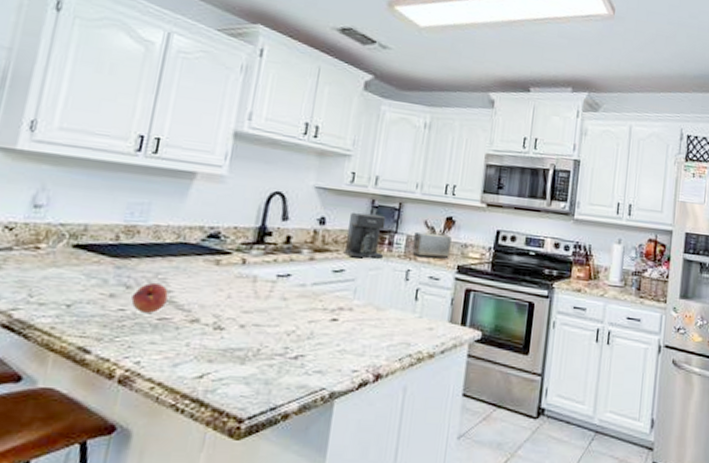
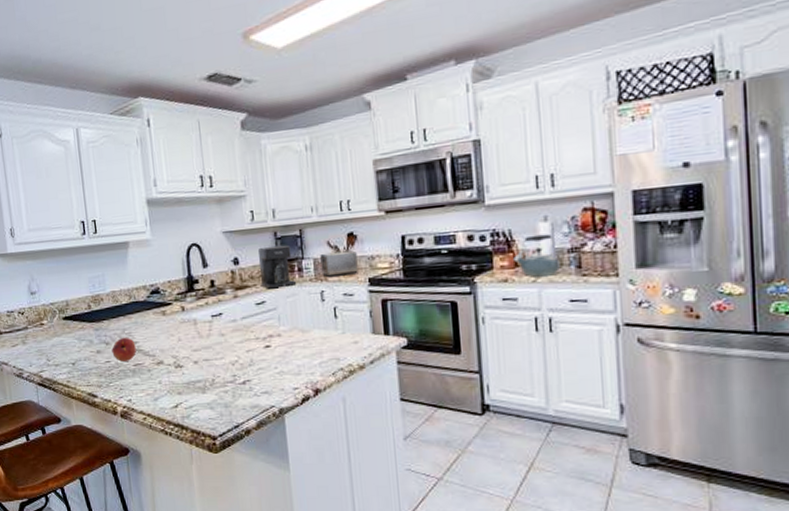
kettle: none [589,253,625,293] -> present [513,234,560,278]

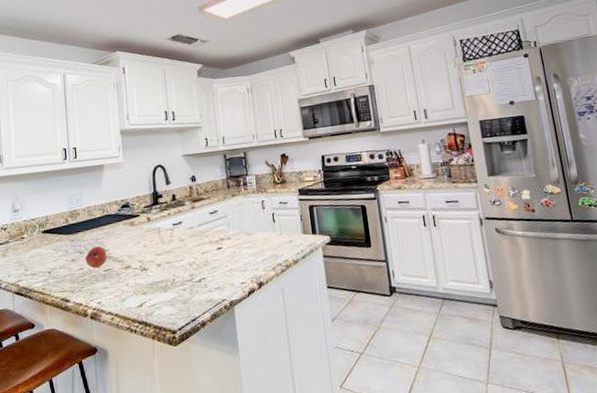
coffee maker: present [258,245,297,289] -> none [211,164,243,201]
toaster: present [320,250,358,278] -> none [260,168,290,190]
kettle: present [513,234,560,278] -> none [404,152,437,185]

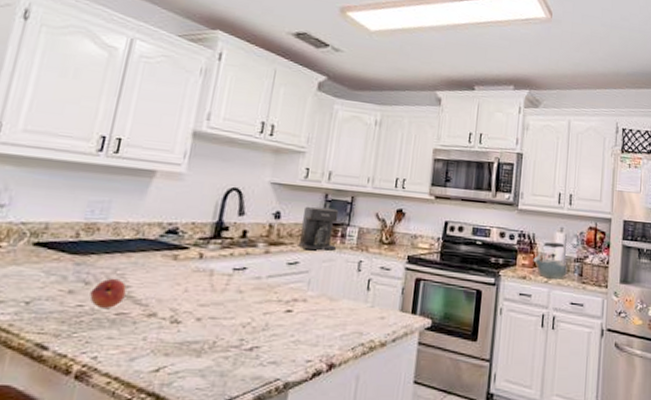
coffee maker: none [211,164,243,201] -> present [298,206,339,252]
kettle: none [404,152,437,185] -> present [533,241,567,279]

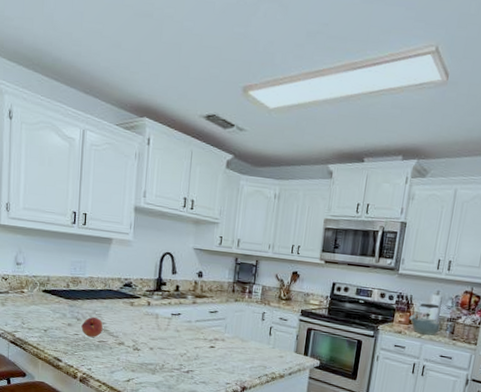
coffee maker: present [298,206,339,252] -> none [216,267,247,305]

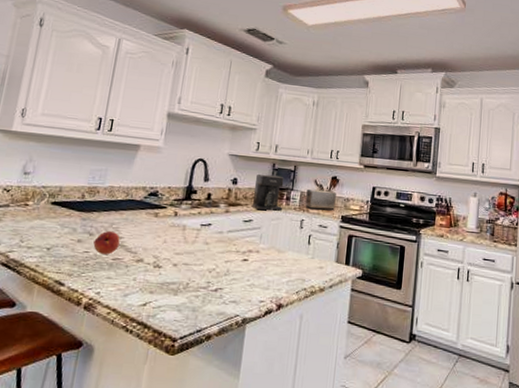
coffee maker: none [216,267,247,305] -> present [251,173,284,212]
toaster: none [266,283,297,305] -> present [305,188,336,211]
kettle: present [409,303,441,336] -> none [450,205,480,238]

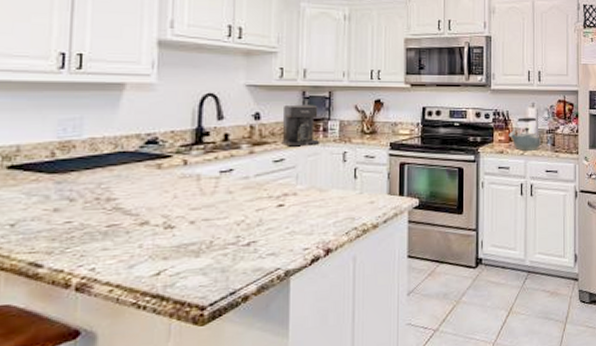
fruit: present [93,230,120,255] -> none [77,192,114,222]
toaster: present [305,188,336,211] -> none [346,116,382,140]
kettle: none [450,205,480,238] -> present [509,117,541,151]

